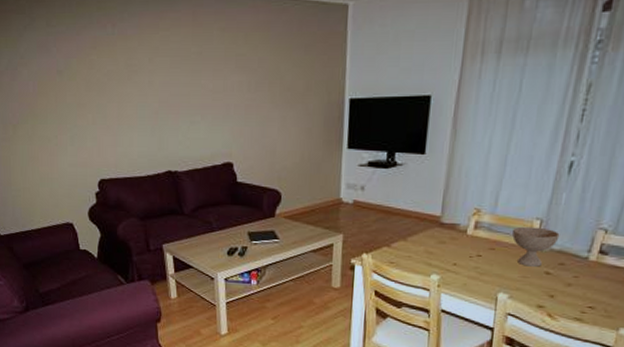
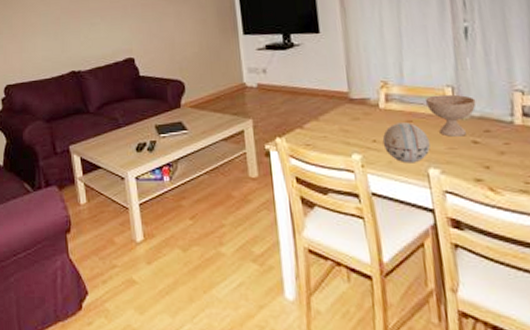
decorative ball: none [462,249,506,287] -> present [382,122,431,164]

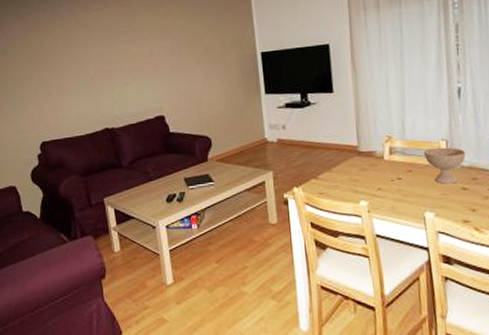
decorative ball: present [382,122,431,164] -> none [386,172,427,208]

